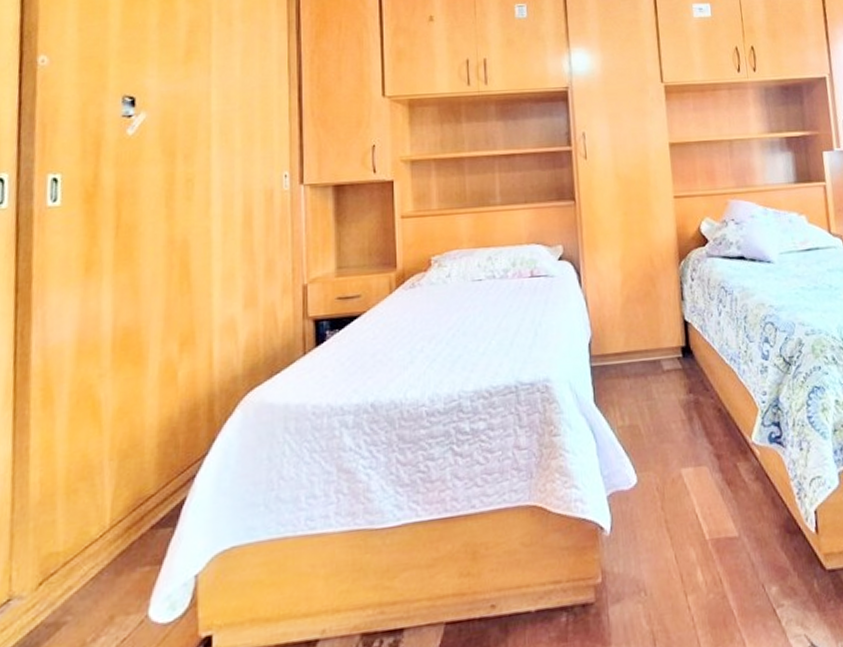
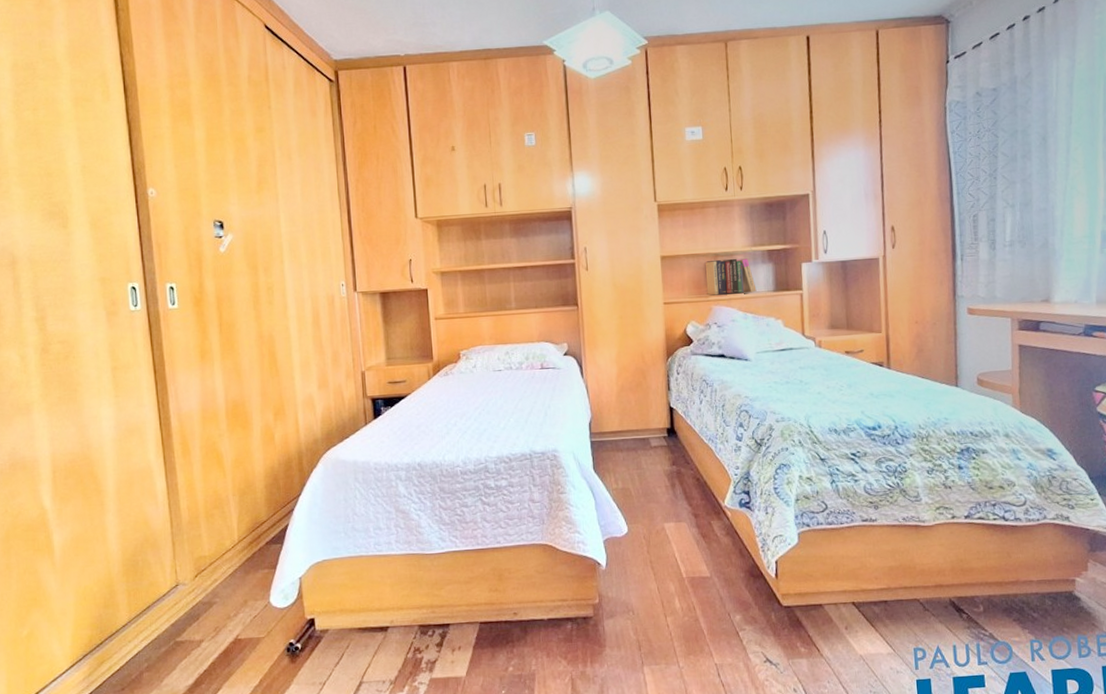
books: none [718,146,776,188] -> present [705,258,757,296]

